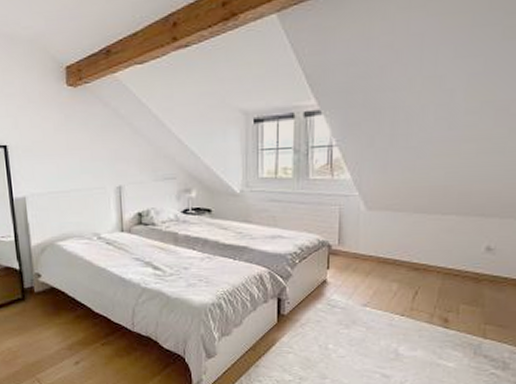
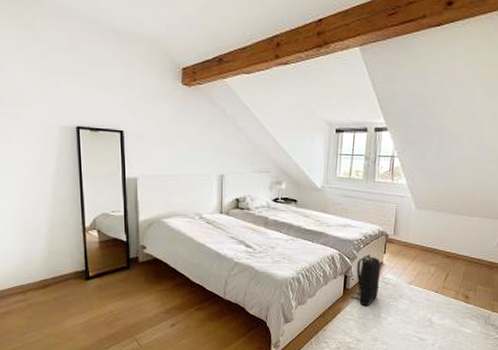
backpack: none [288,271,324,336] -> present [351,254,381,307]

